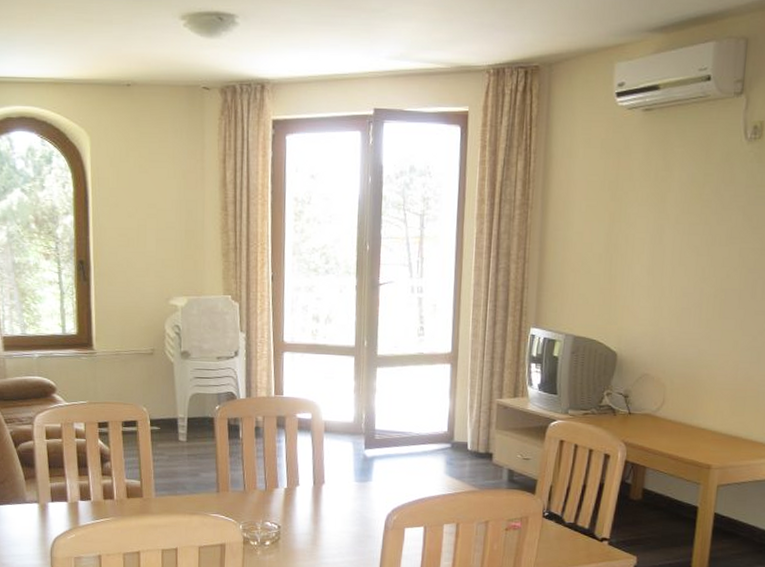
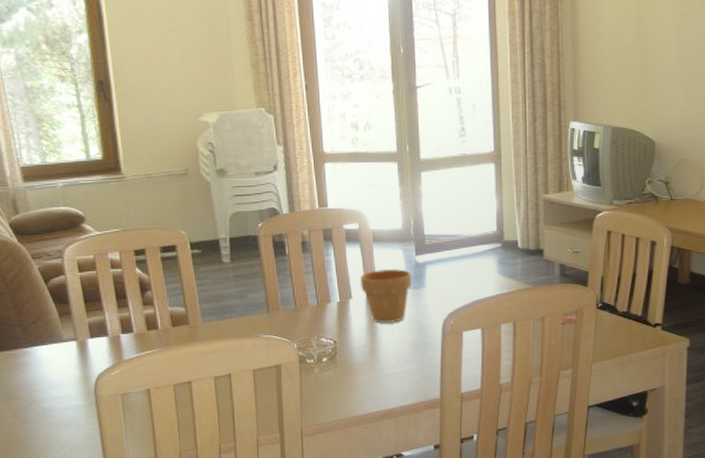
flower pot: none [308,460,359,513] -> present [359,269,411,323]

